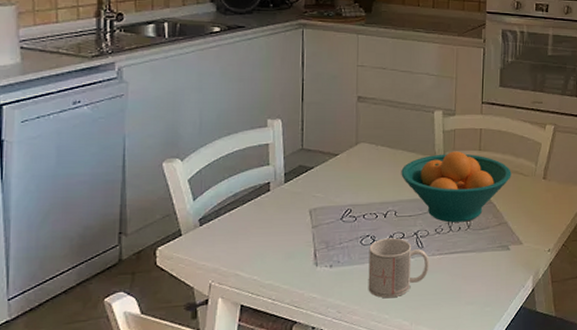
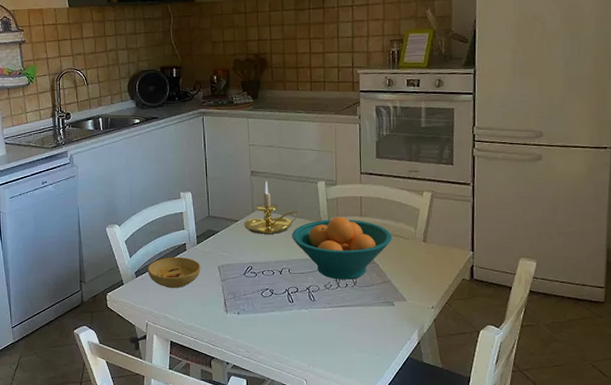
bowl: none [216,198,287,238] -> present [147,256,201,288]
candle holder: none [345,108,412,171] -> present [244,180,300,234]
mug: present [368,238,429,299] -> none [269,291,322,343]

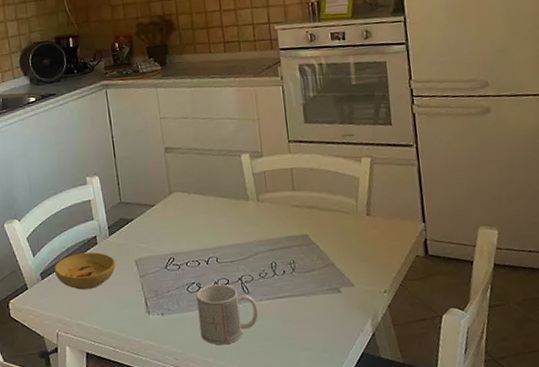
candle holder: present [244,180,300,234] -> none [161,157,224,220]
mug: none [269,291,322,343] -> present [196,284,259,345]
fruit bowl: present [292,217,392,280] -> none [216,193,331,267]

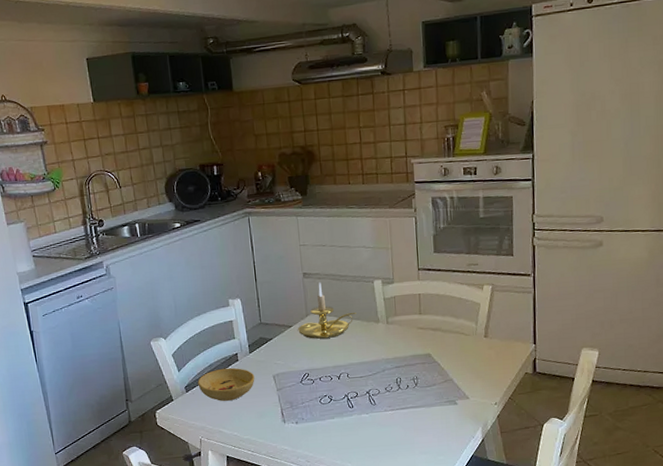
candle holder: none [161,157,224,220] -> present [298,282,356,339]
mug: present [196,284,259,345] -> none [328,396,383,450]

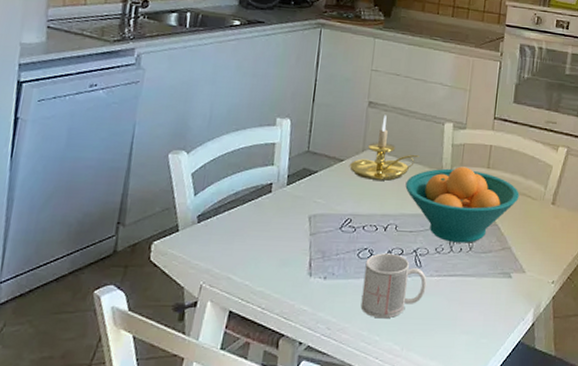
bowl: present [197,367,255,401] -> none [214,199,287,240]
mug: none [328,396,383,450] -> present [360,253,427,319]
fruit bowl: none [349,316,453,382] -> present [405,166,519,243]

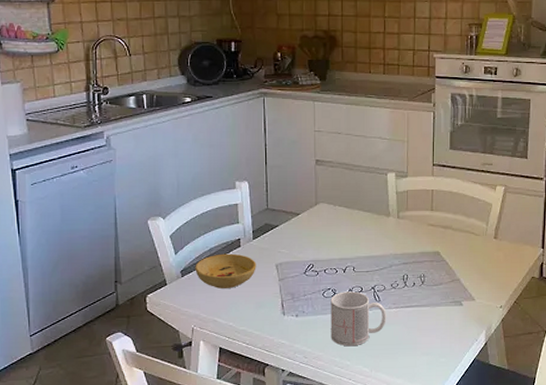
bowl: none [214,199,287,240] -> present [195,253,256,288]
candle holder: present [350,114,419,181] -> none [306,170,367,229]
fruit bowl: present [405,166,519,243] -> none [358,211,463,278]

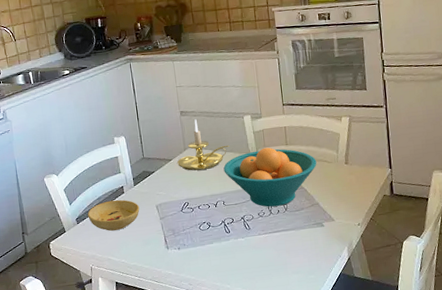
candle holder: none [306,170,367,229] -> present [177,119,229,171]
mug: present [330,291,386,347] -> none [206,222,258,272]
fruit bowl: none [358,211,463,278] -> present [223,147,317,207]

